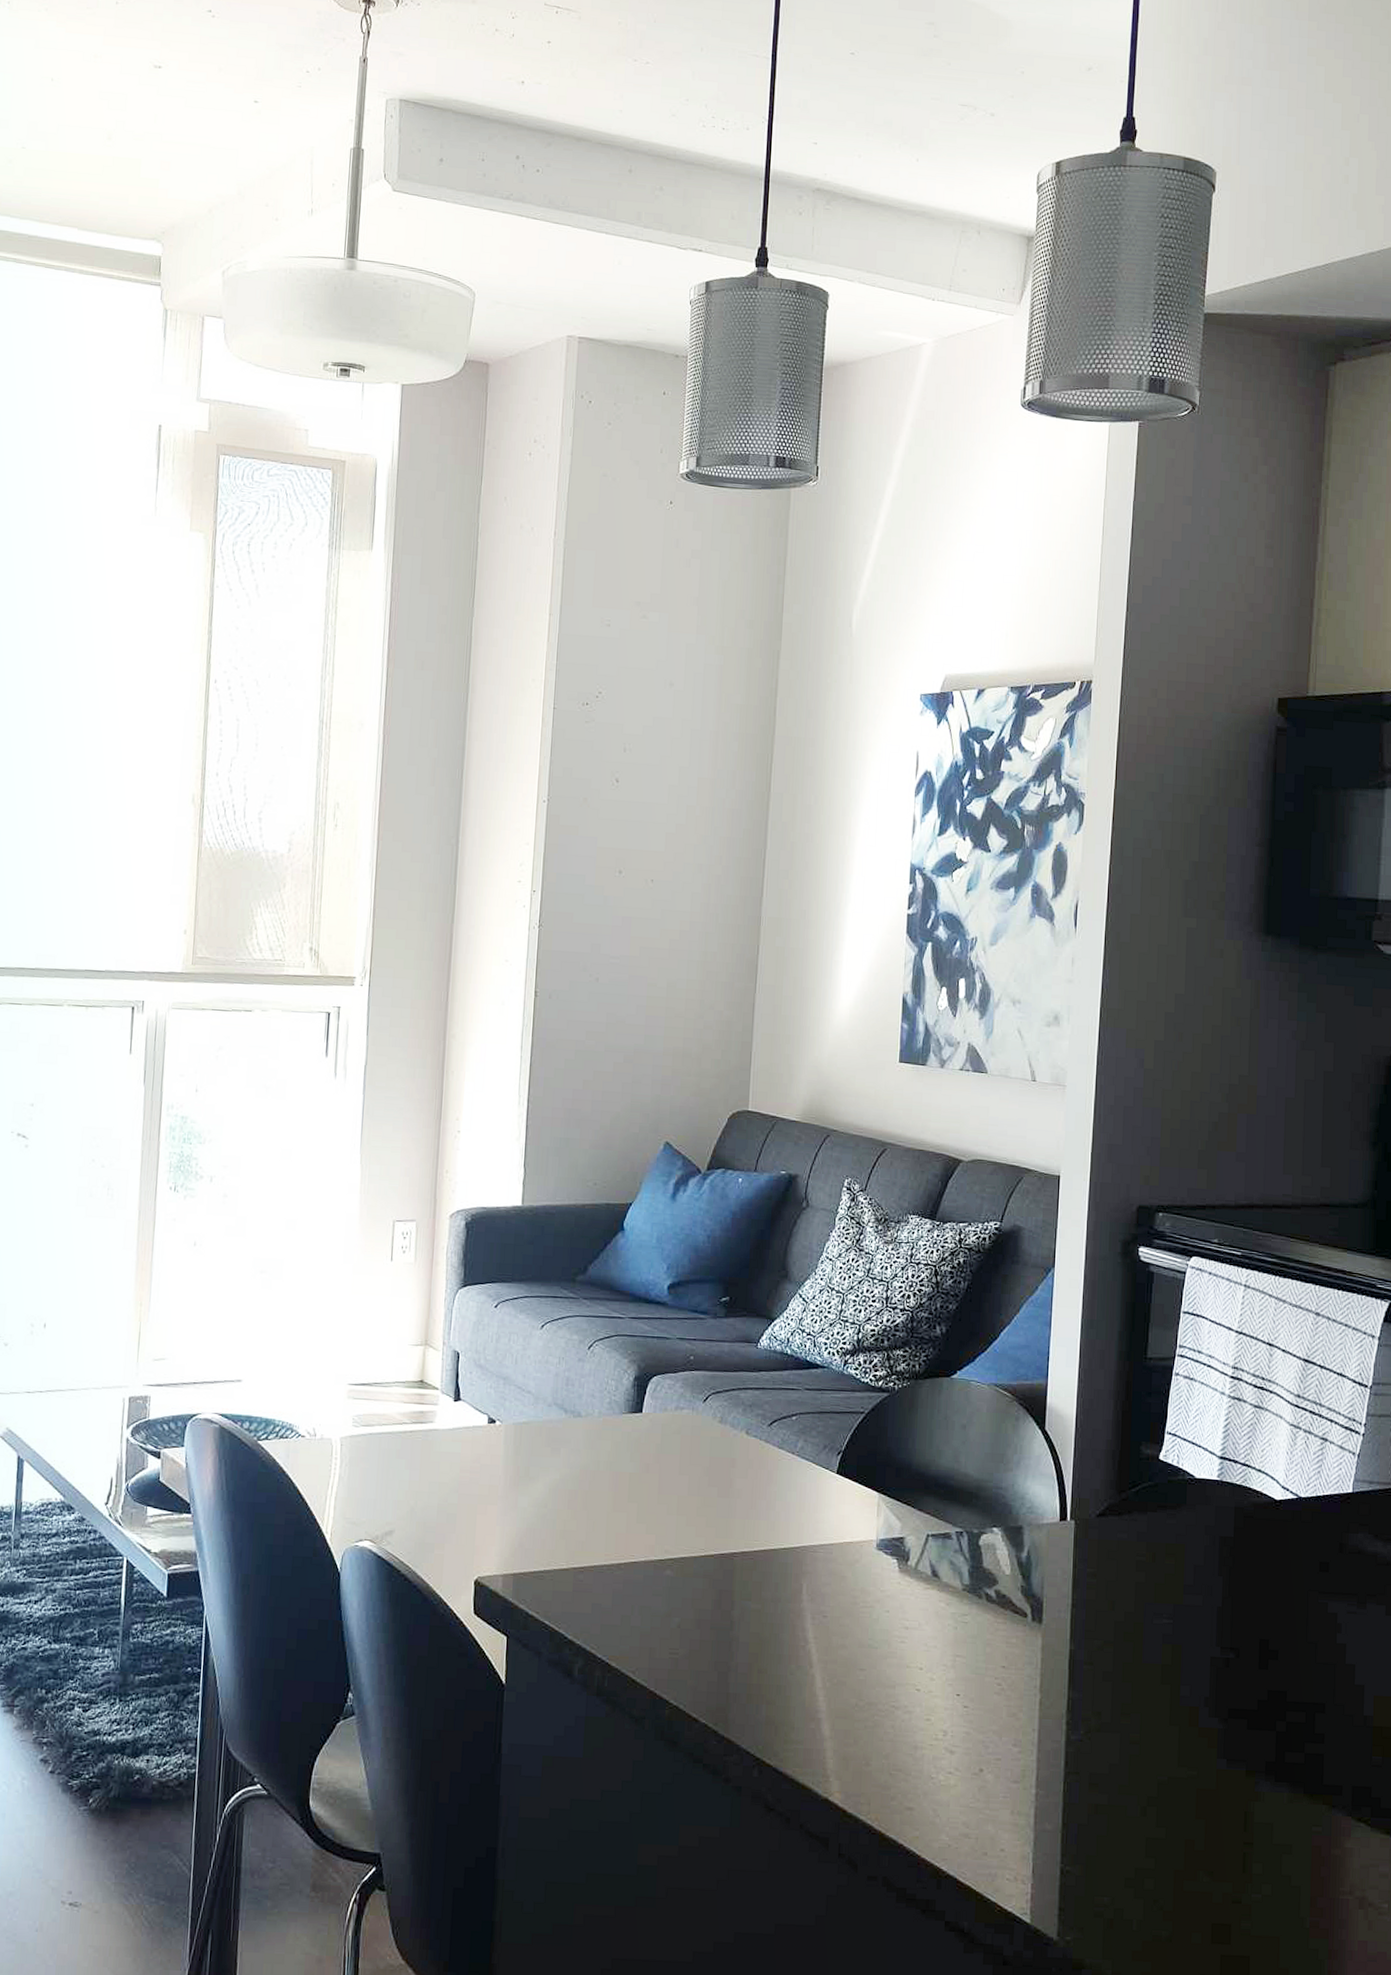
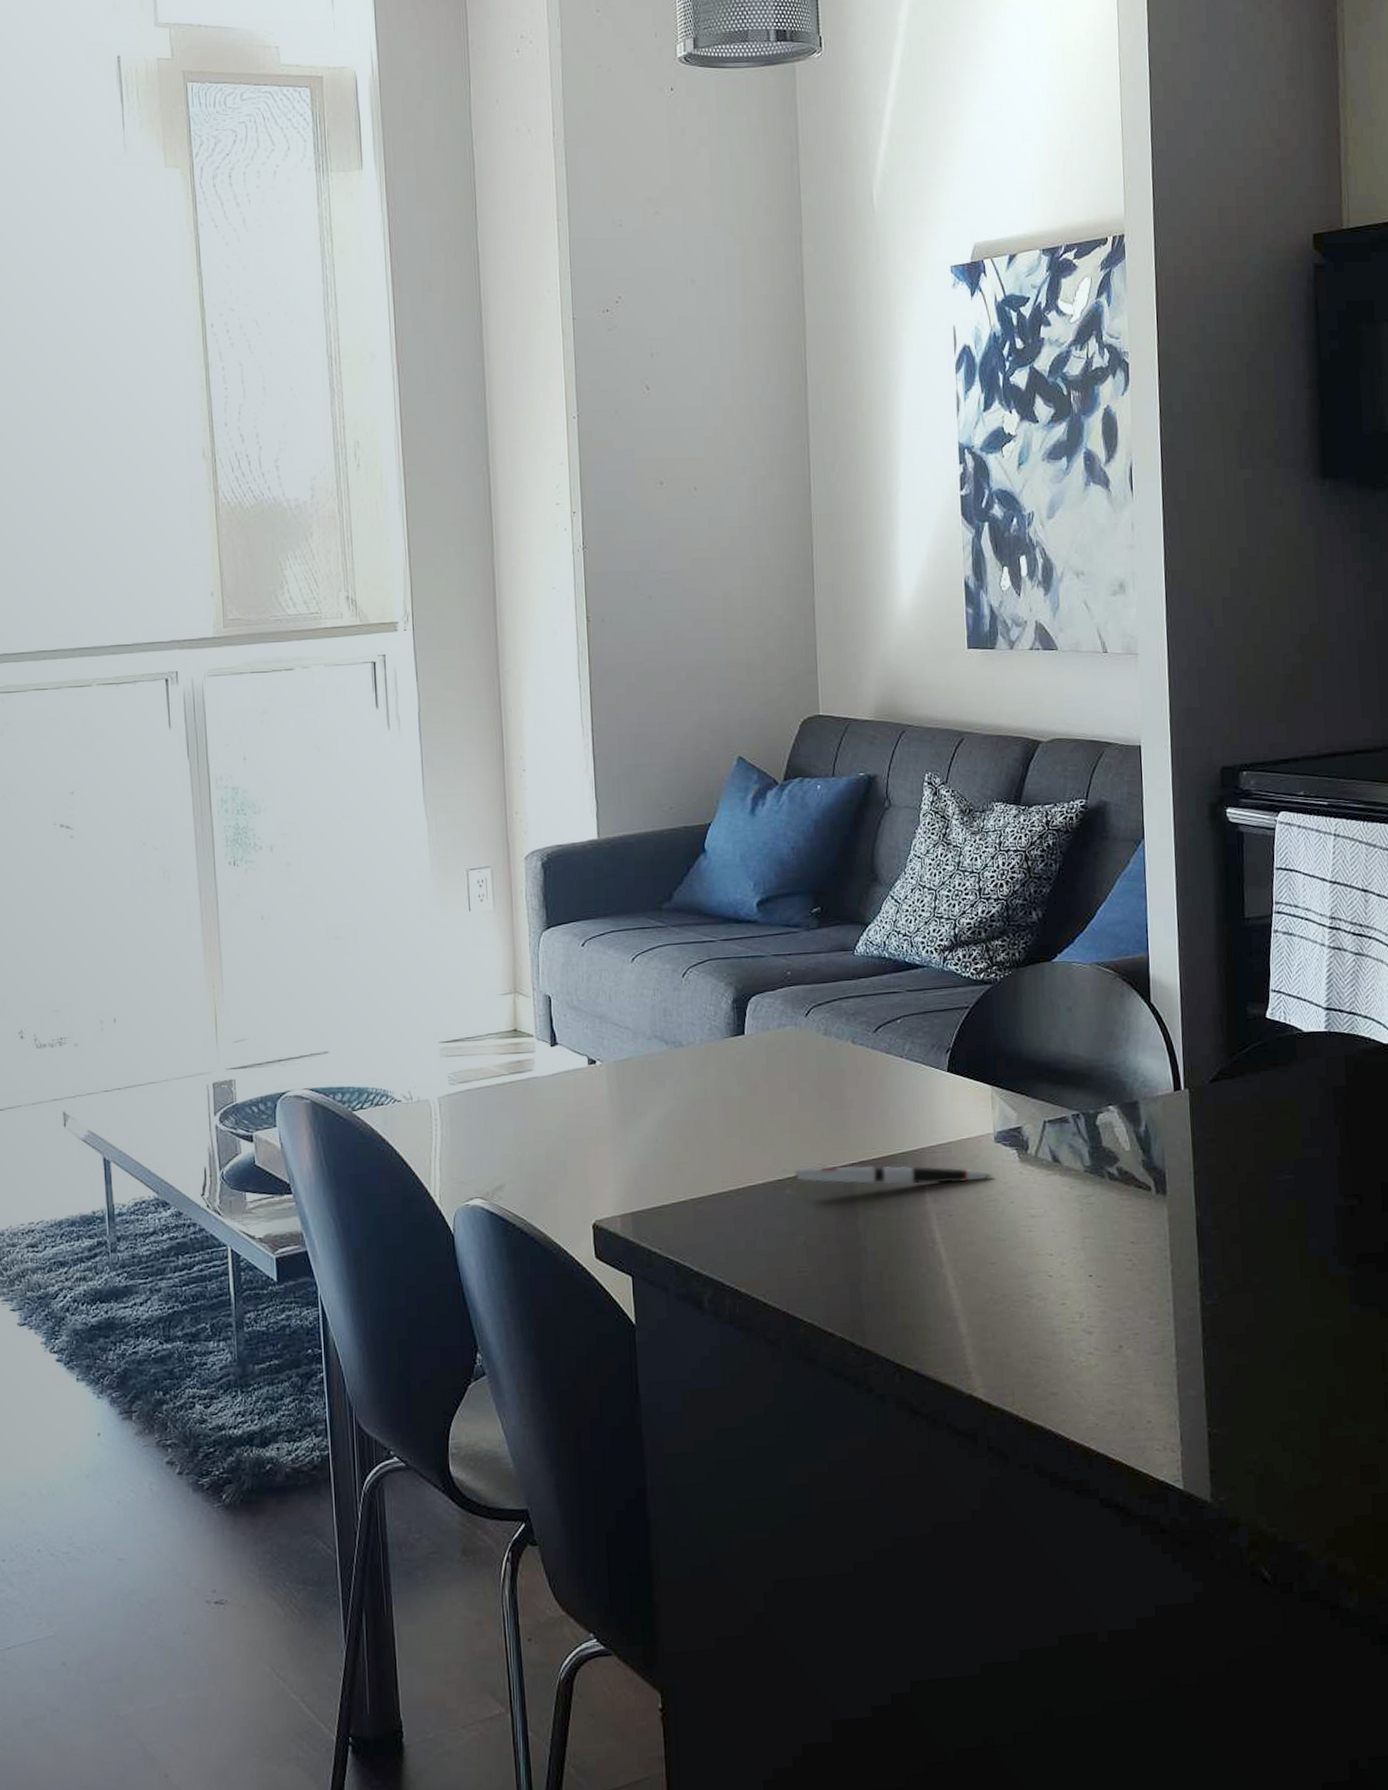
pen: none [677,1551,871,1586] -> present [795,1165,993,1185]

